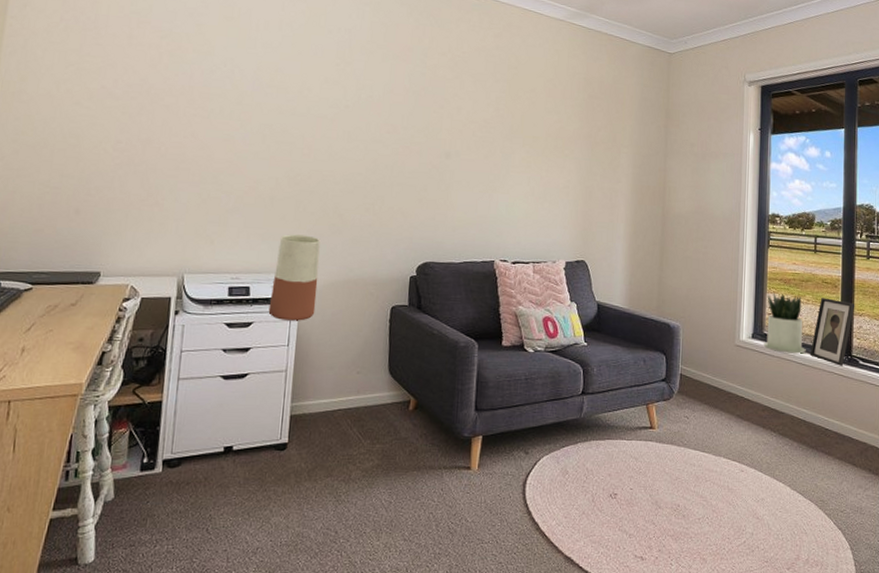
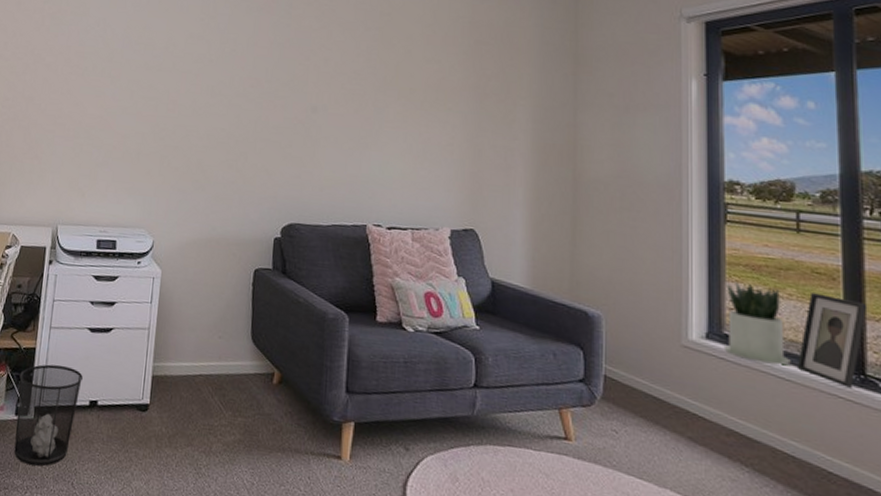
waste bin: none [140,416,216,518] -> present [14,364,83,466]
vase: present [268,234,321,321] -> none [133,189,184,279]

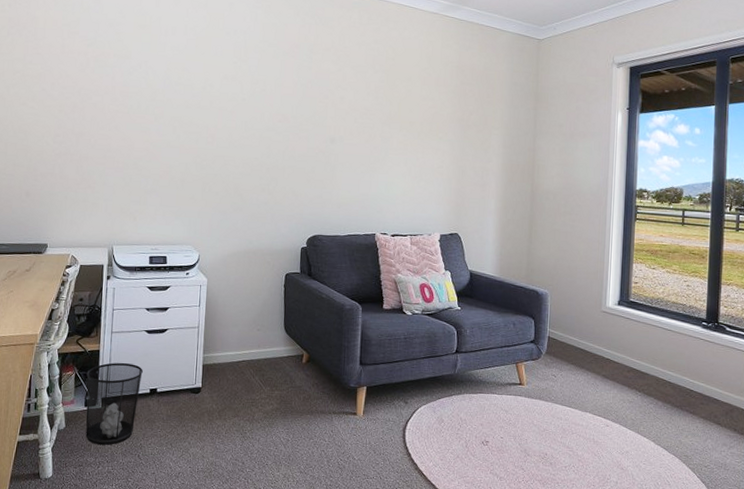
planter: present [723,281,791,366] -> none [629,263,672,320]
picture frame: present [796,293,868,388] -> none [675,268,723,332]

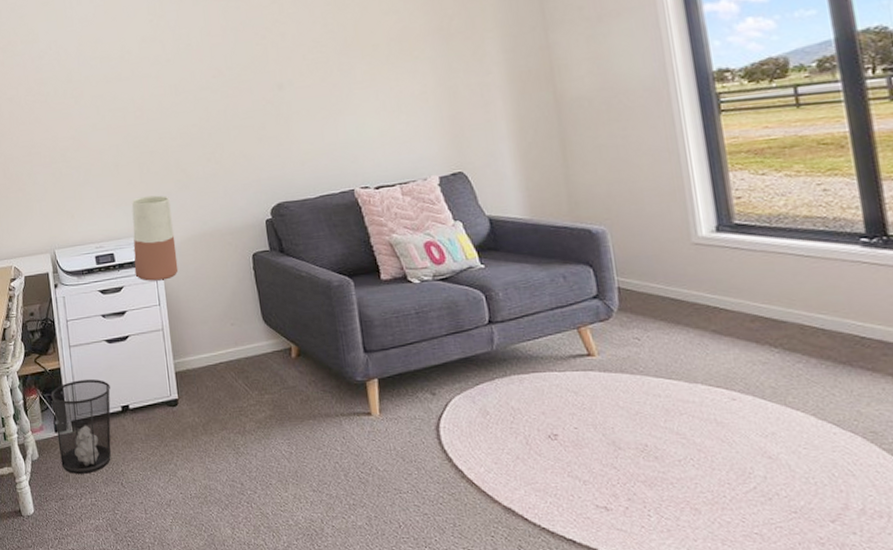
vase: none [182,211,225,286] -> present [131,195,179,281]

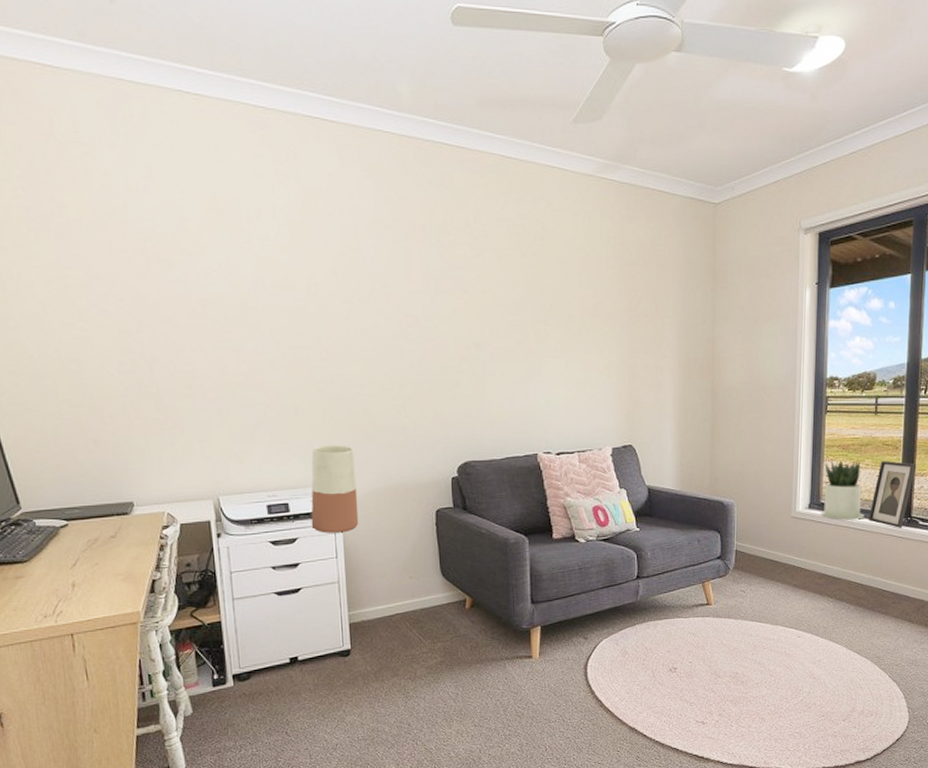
waste bin: present [51,379,111,474] -> none [209,632,278,727]
planter: none [729,167,808,245] -> present [820,460,864,520]
picture frame: none [814,164,882,252] -> present [868,461,917,528]

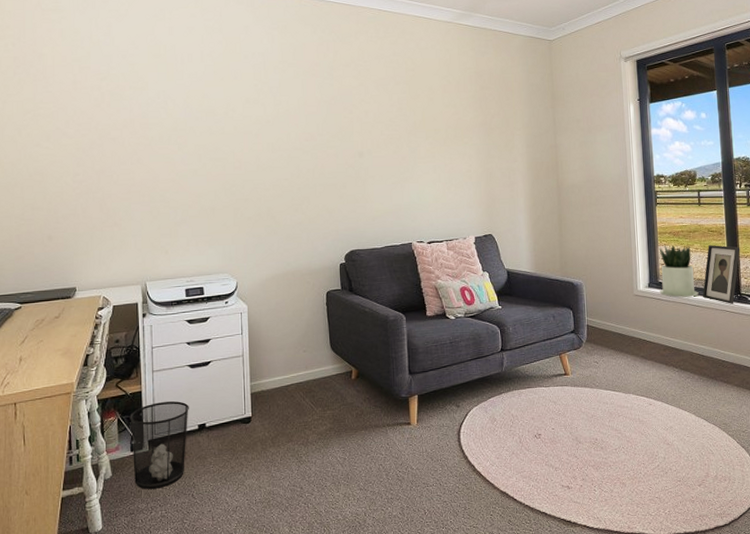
waste bin: none [209,632,278,727] -> present [130,401,189,489]
vase: present [311,445,359,533] -> none [221,237,262,313]

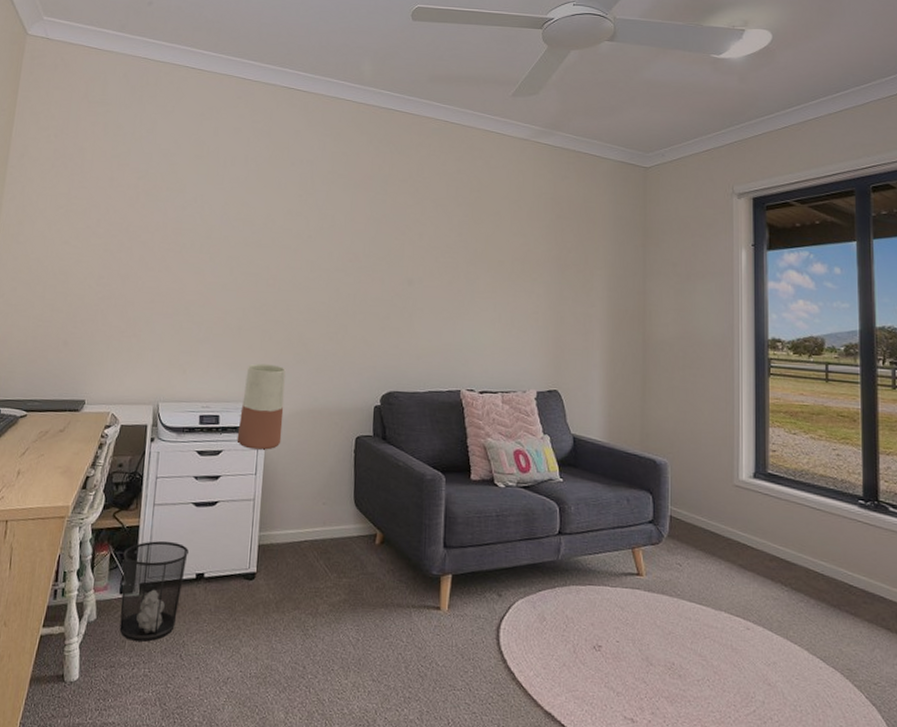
vase: none [221,237,262,313] -> present [237,363,286,450]
planter: present [659,245,699,298] -> none [767,426,821,497]
picture frame: present [702,245,740,304] -> none [825,433,880,513]

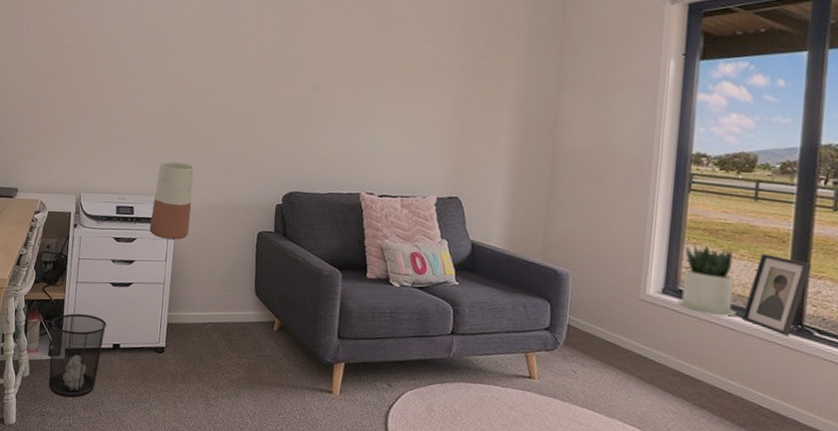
planter: none [767,426,821,497] -> present [677,243,737,317]
picture frame: none [825,433,880,513] -> present [741,254,812,336]

